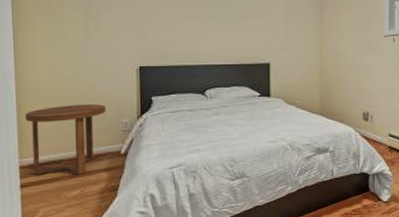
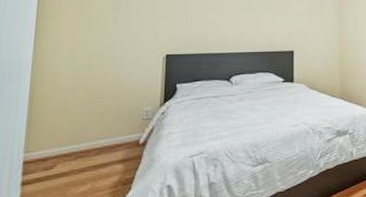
side table: present [25,104,107,175] -> none [37,93,128,171]

